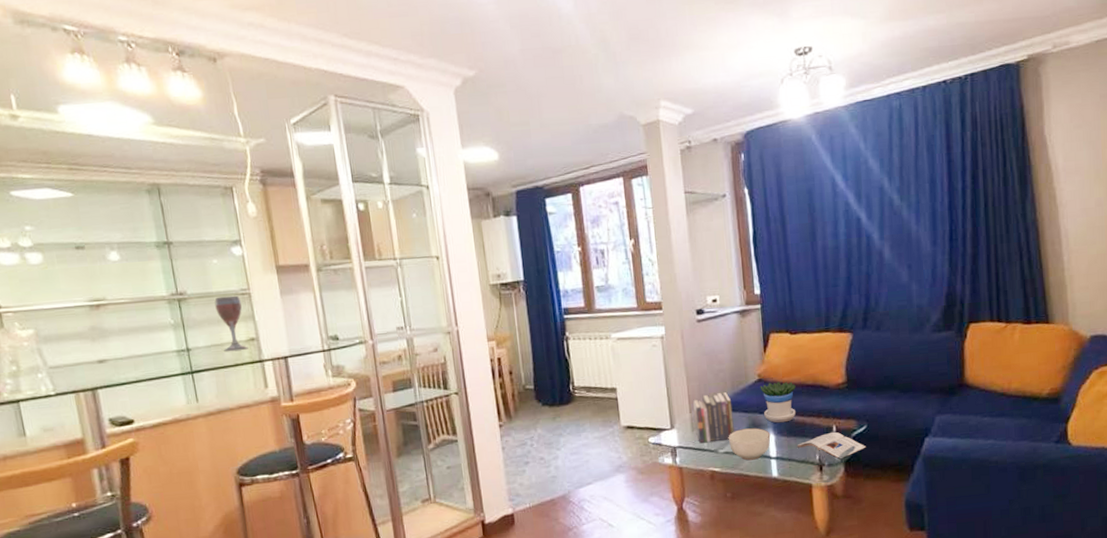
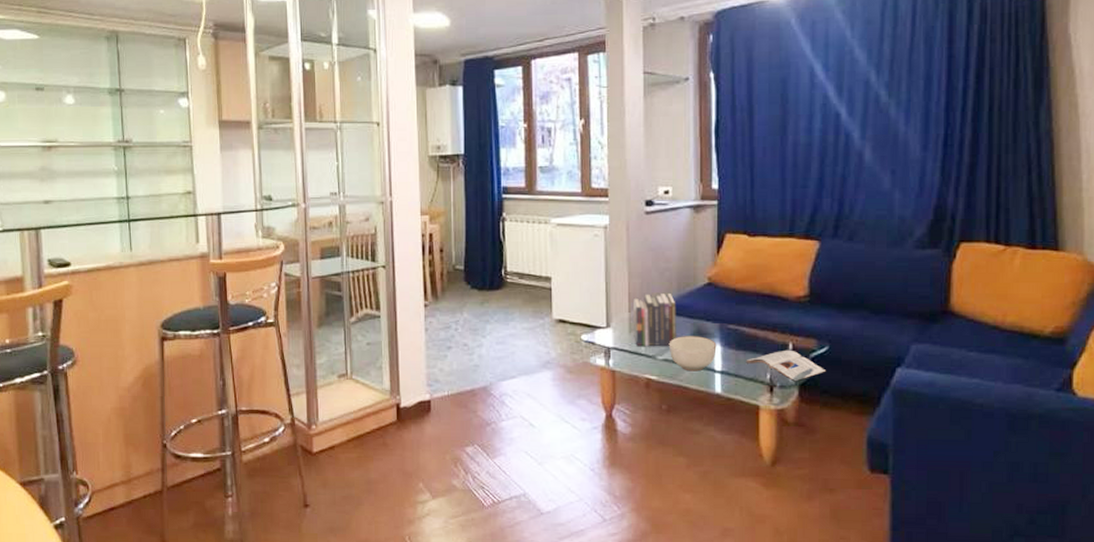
cup: present [214,295,249,353] -> none [157,147,184,204]
flowerpot: present [760,381,796,423] -> none [709,287,750,334]

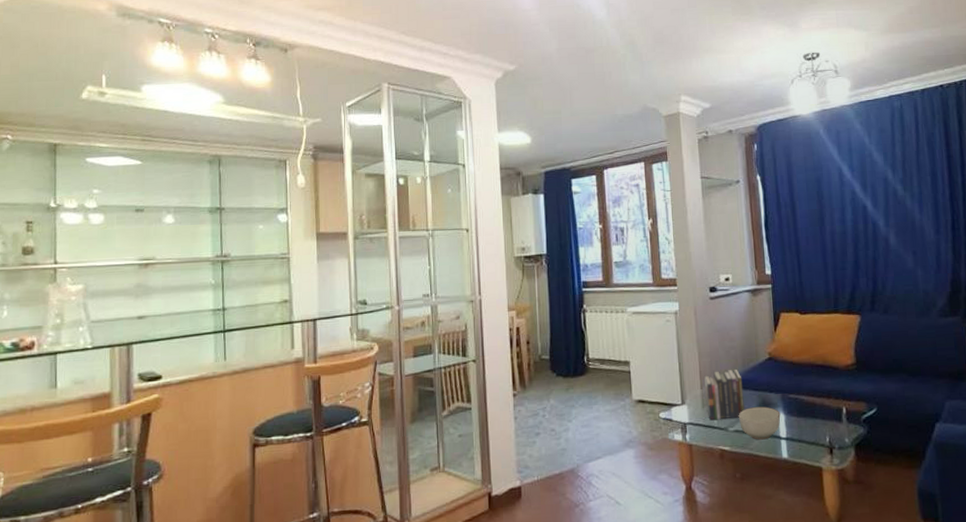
magazine: present [746,350,827,382] -> none [807,413,877,443]

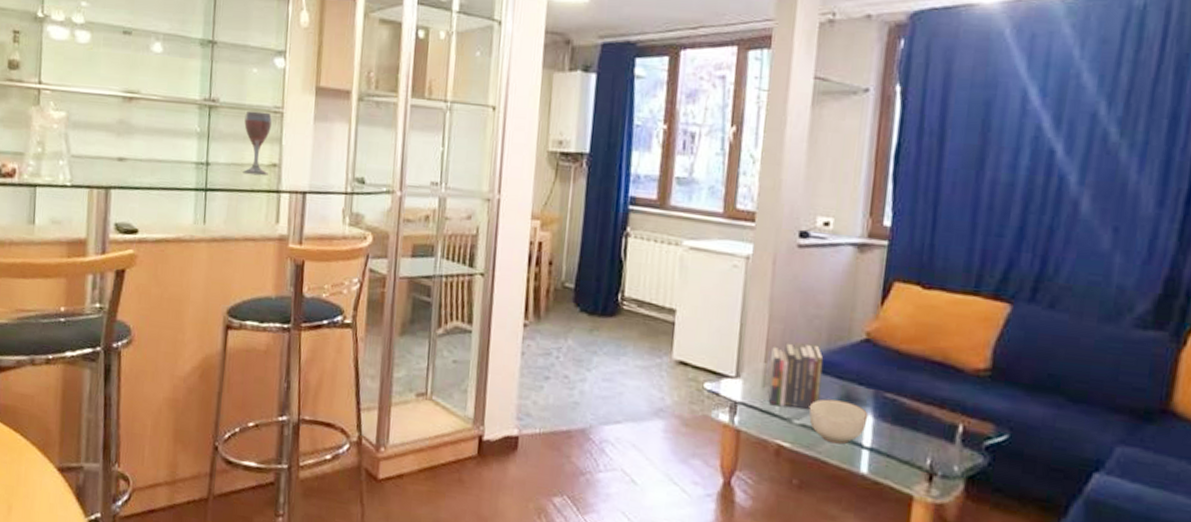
cup: none [255,259,281,313] -> present [242,110,272,176]

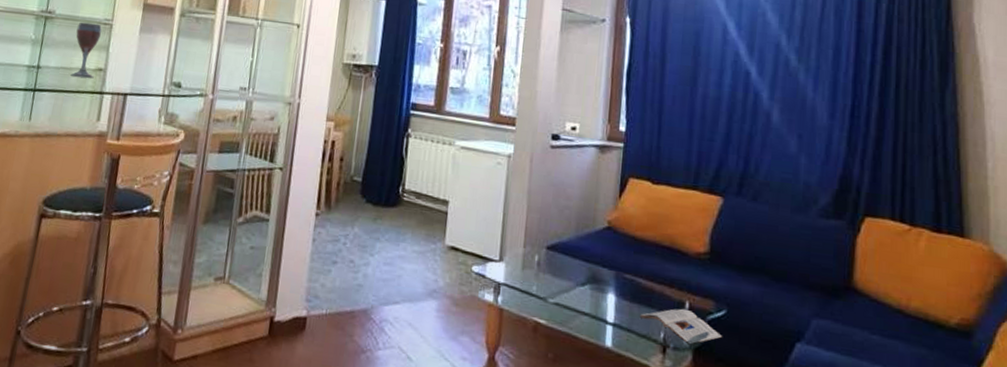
books: present [767,342,824,411] -> none [526,230,573,290]
bowl: present [808,399,868,445] -> none [561,280,611,321]
magazine: none [902,432,1003,473] -> present [639,308,723,345]

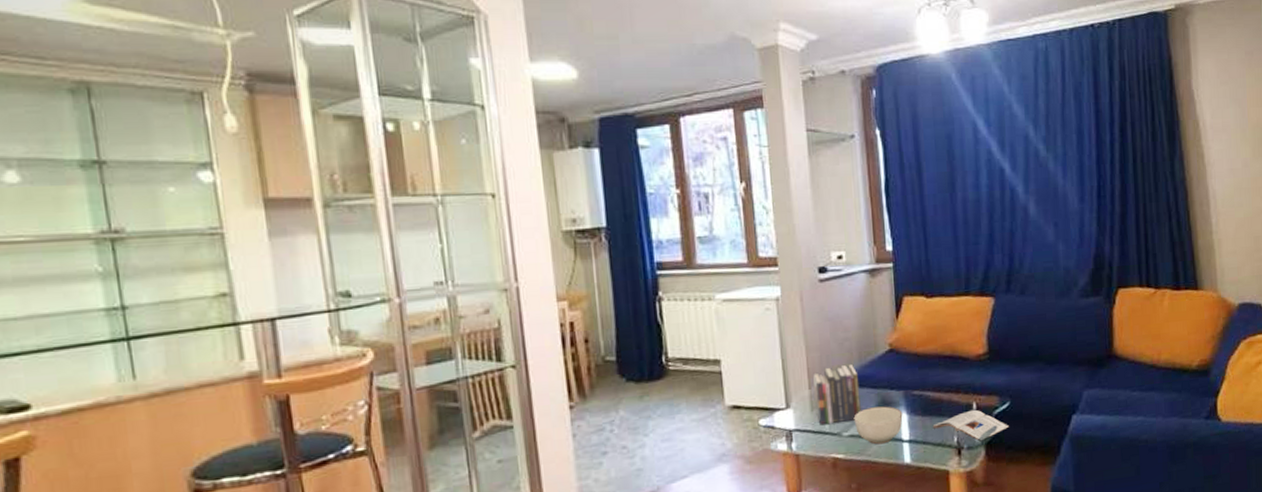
cup: present [69,22,102,79] -> none [168,235,217,312]
books: none [526,230,573,290] -> present [813,365,861,426]
bowl: none [561,280,611,321] -> present [853,406,903,445]

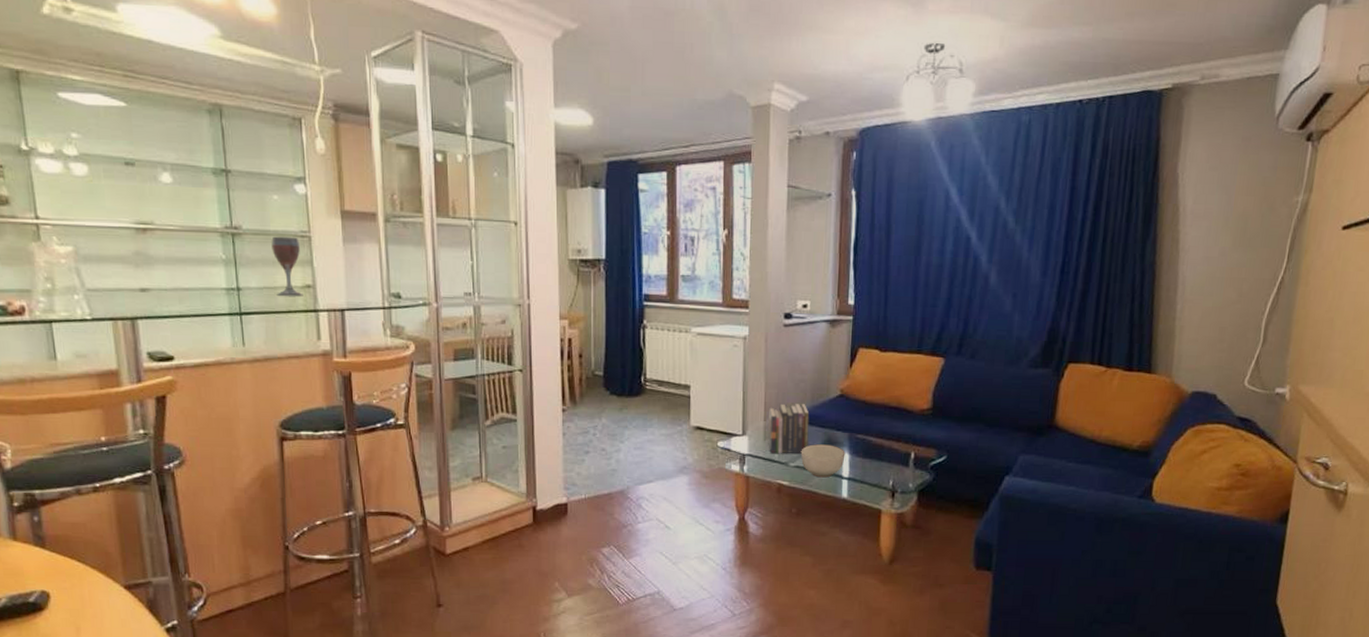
cup: none [168,235,217,312] -> present [271,236,303,297]
magazine: present [932,409,1010,442] -> none [871,458,944,488]

